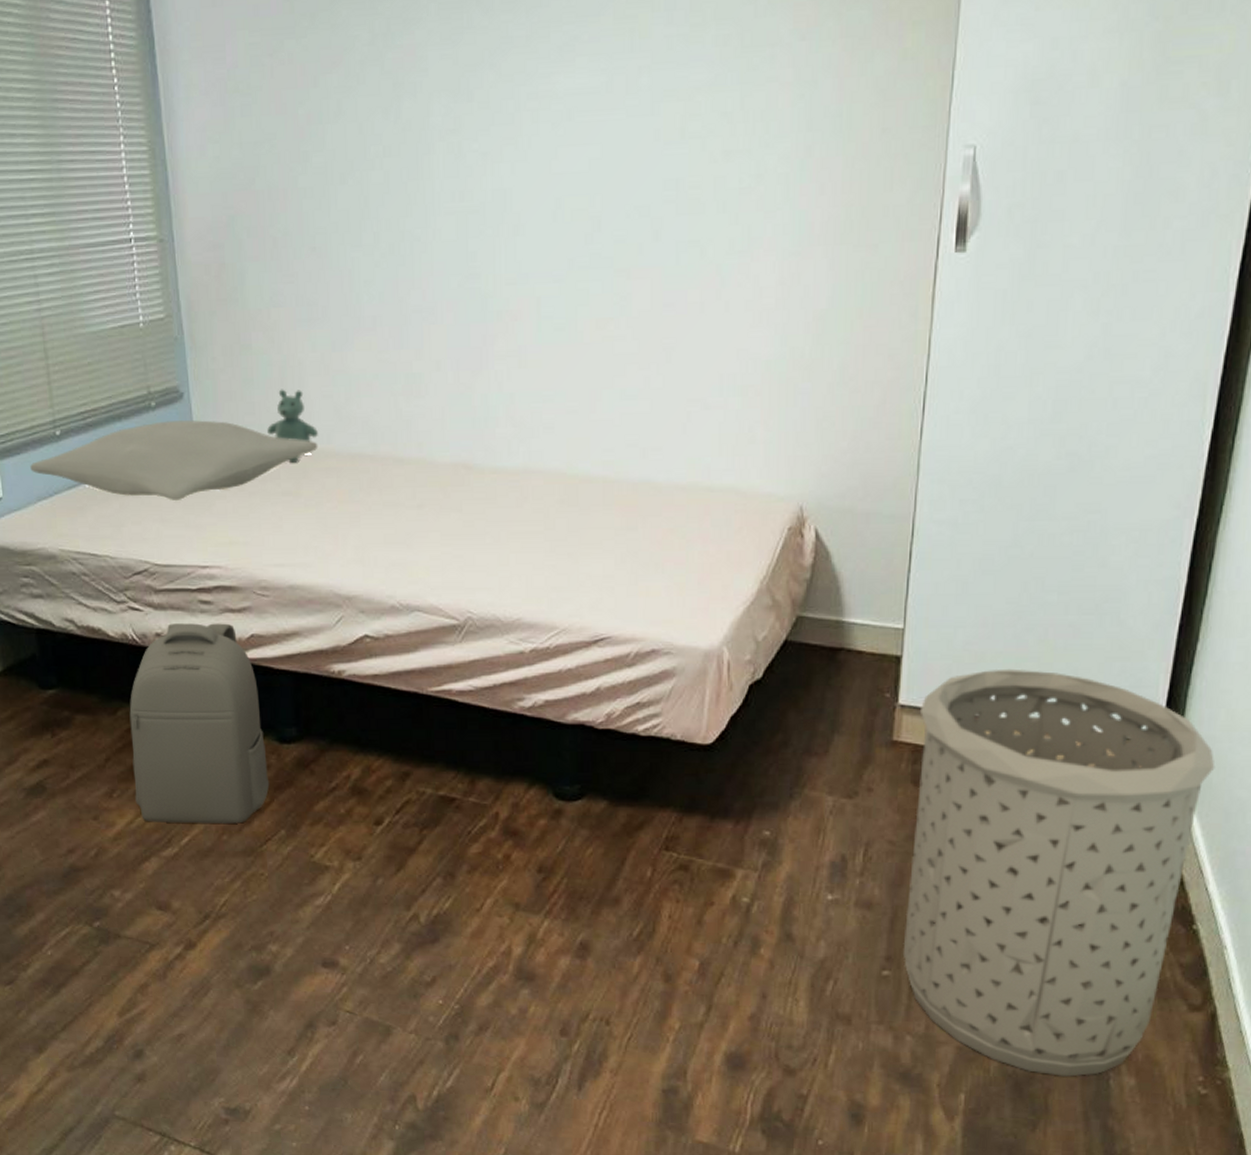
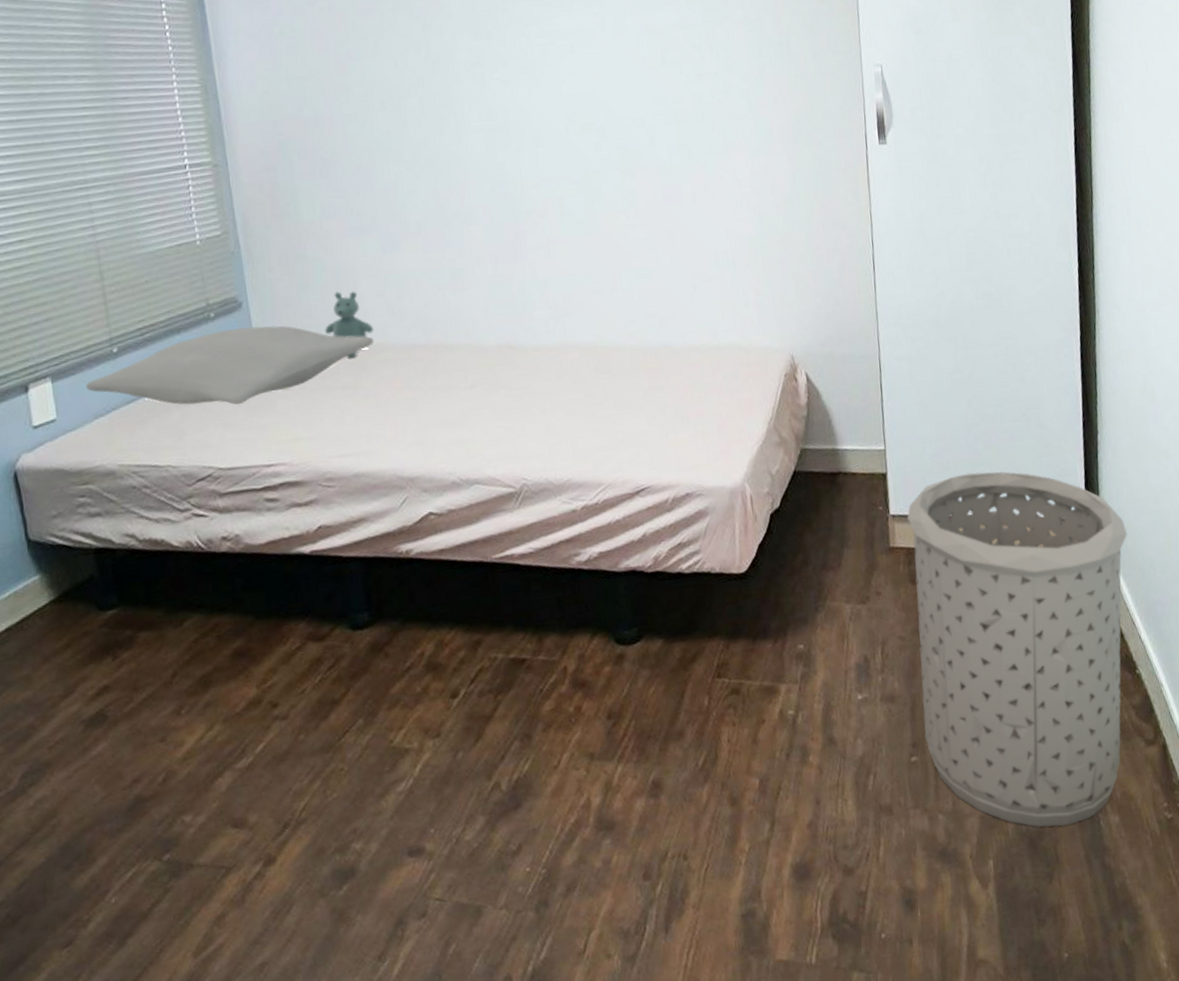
backpack: present [129,623,270,824] -> none [196,518,345,734]

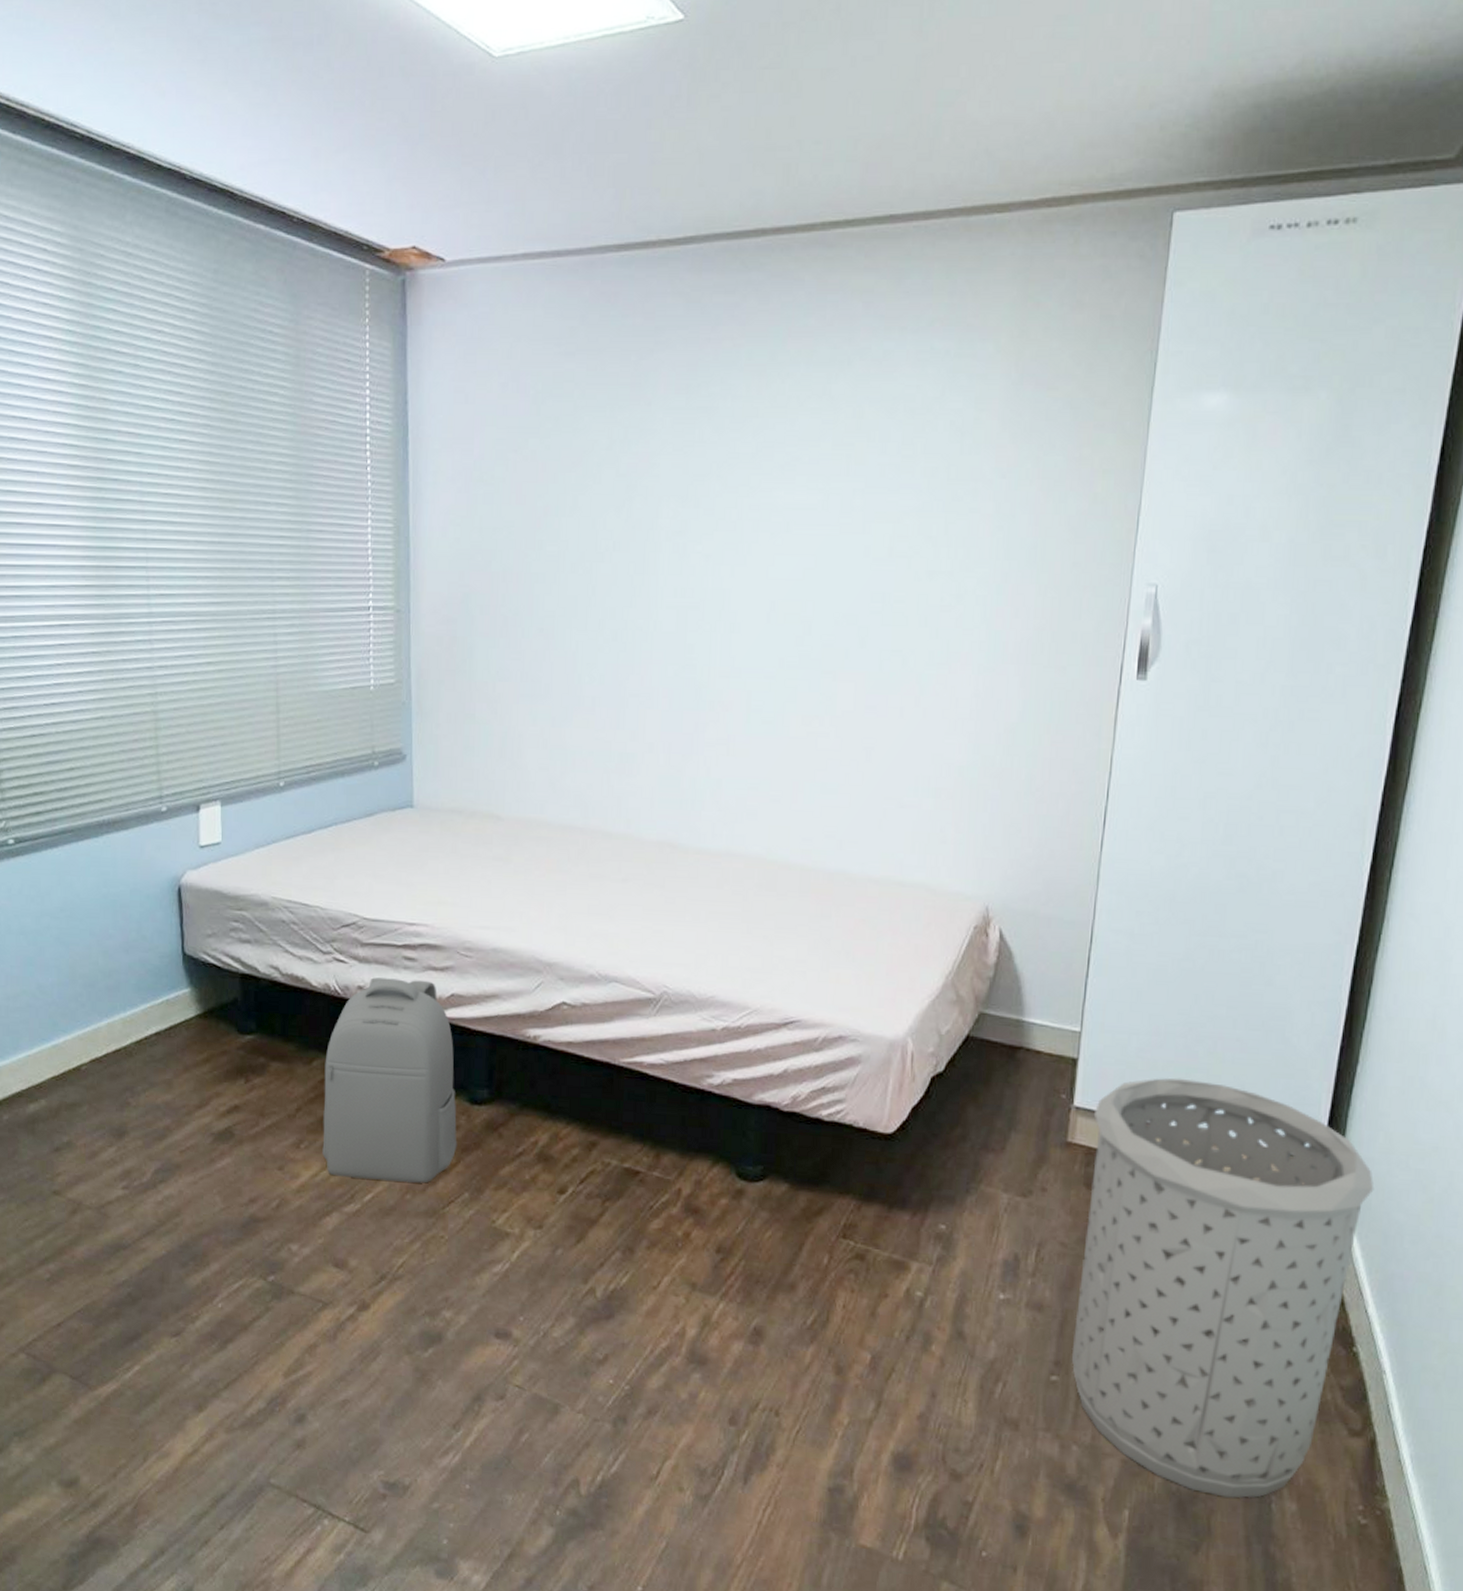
pillow: present [86,325,374,406] -> none [251,780,531,859]
backpack: none [196,518,345,734] -> present [322,977,457,1183]
stuffed bear: present [325,291,373,358] -> none [484,758,532,829]

